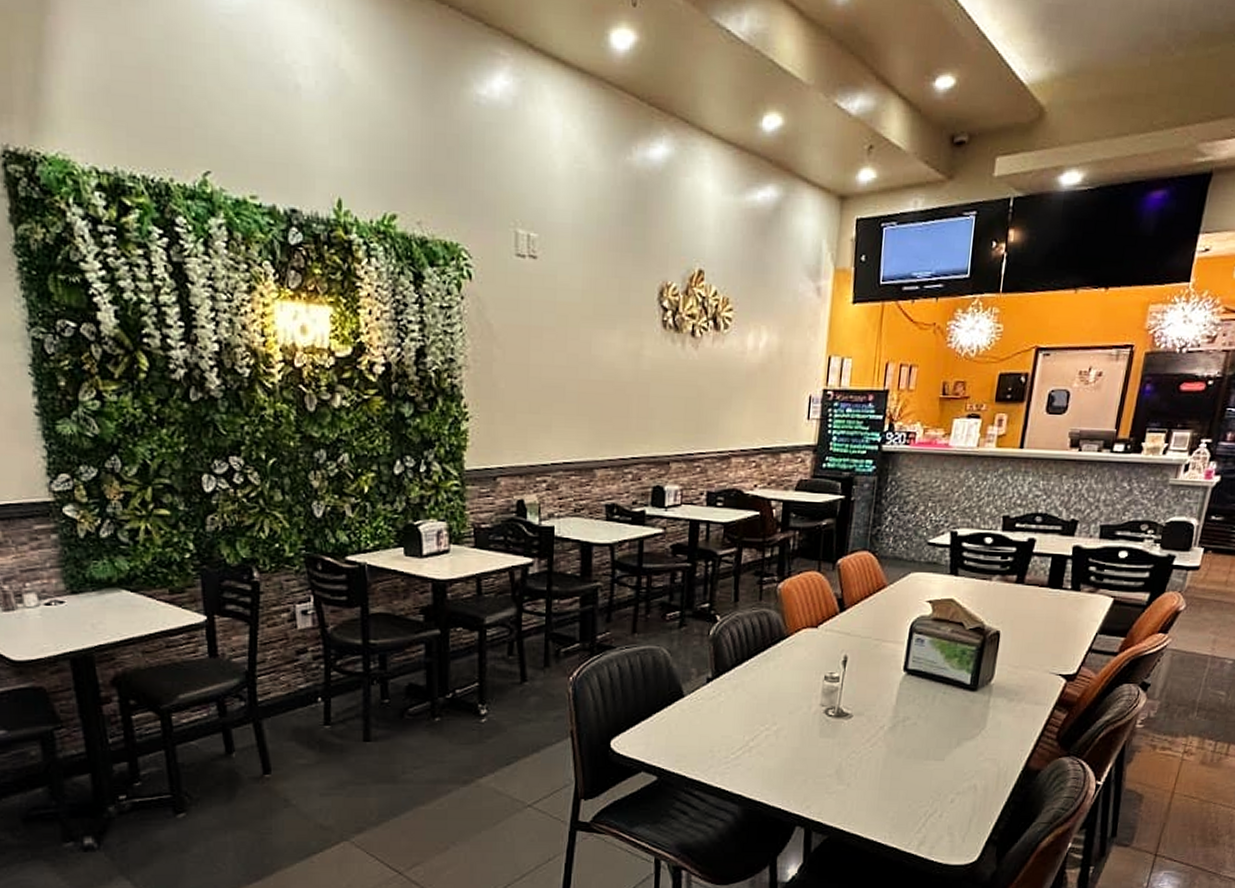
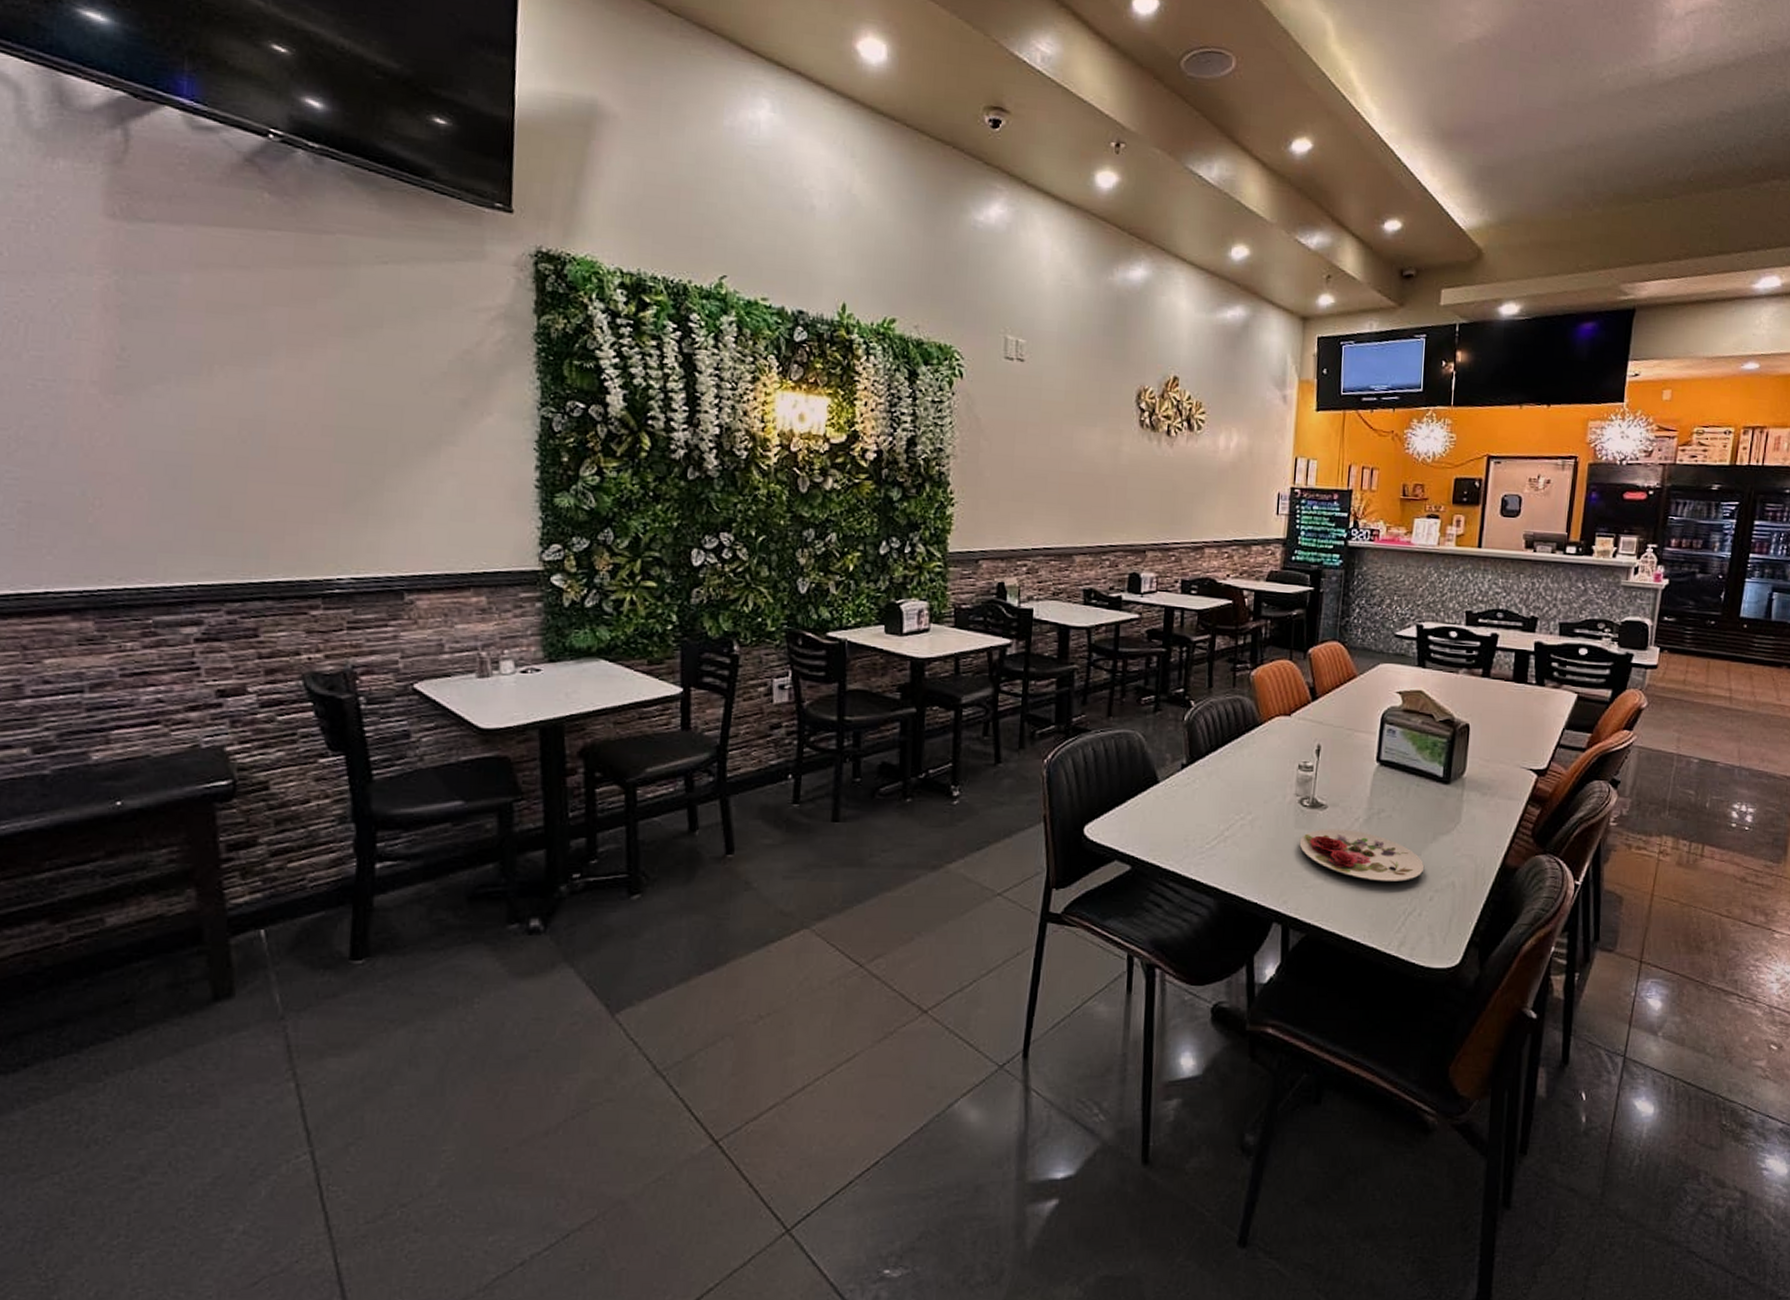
plate: none [823,737,948,785] -> present [1299,828,1425,882]

